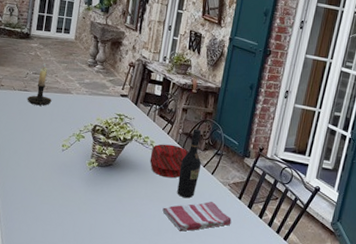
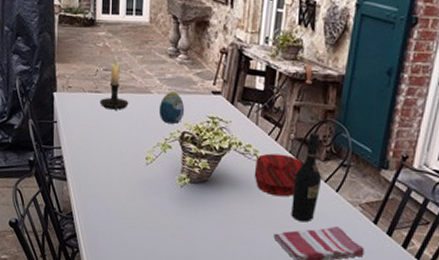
decorative egg: none [76,93,98,119] -> present [158,92,185,124]

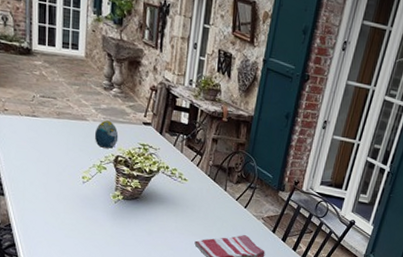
candle holder: present [99,54,129,110] -> none [37,83,66,134]
bowl: present [254,153,304,197] -> none [179,176,220,212]
wine bottle: present [291,132,322,222] -> none [209,160,234,232]

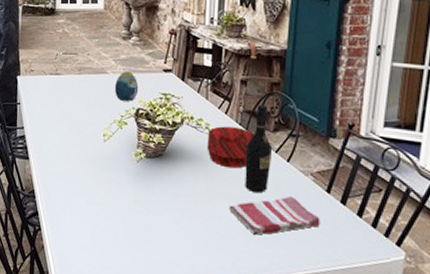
bowl: none [179,176,220,212] -> present [207,126,254,169]
wine bottle: none [209,160,234,232] -> present [245,105,273,193]

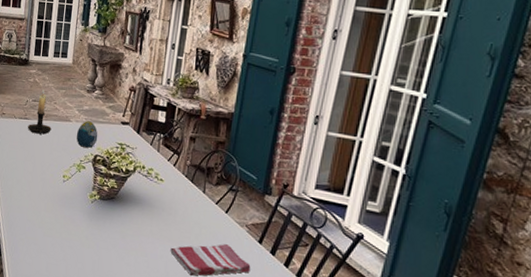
candle holder: none [59,39,87,90] -> present [27,88,52,135]
bowl: present [207,126,254,169] -> none [154,176,198,216]
wine bottle: present [245,105,273,193] -> none [186,160,214,239]

